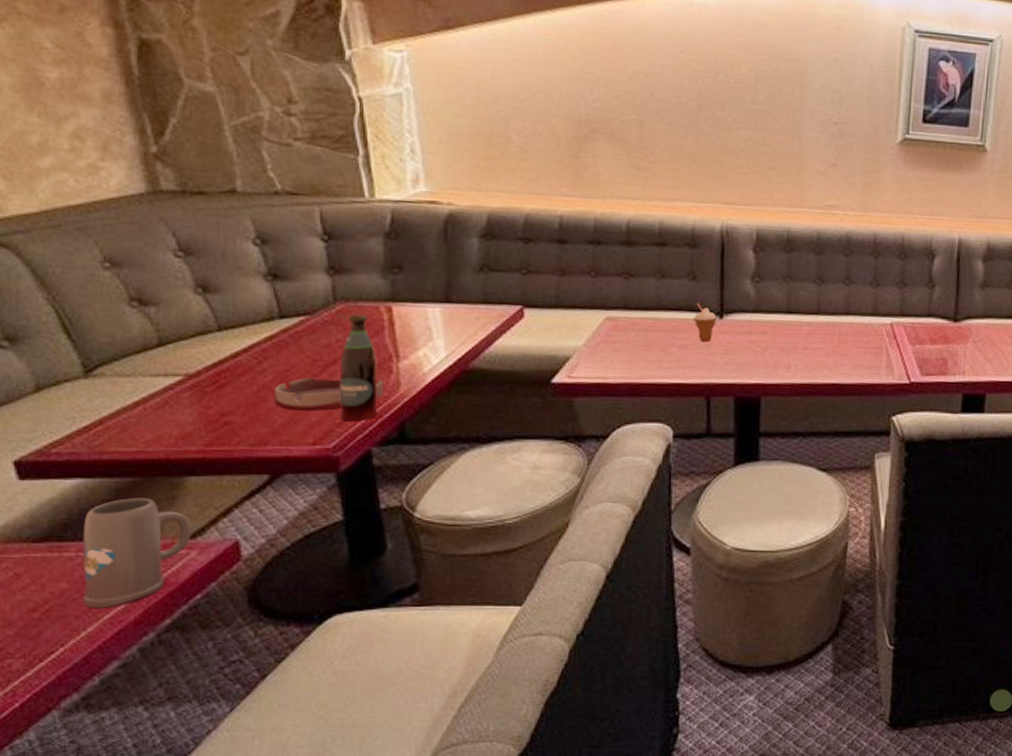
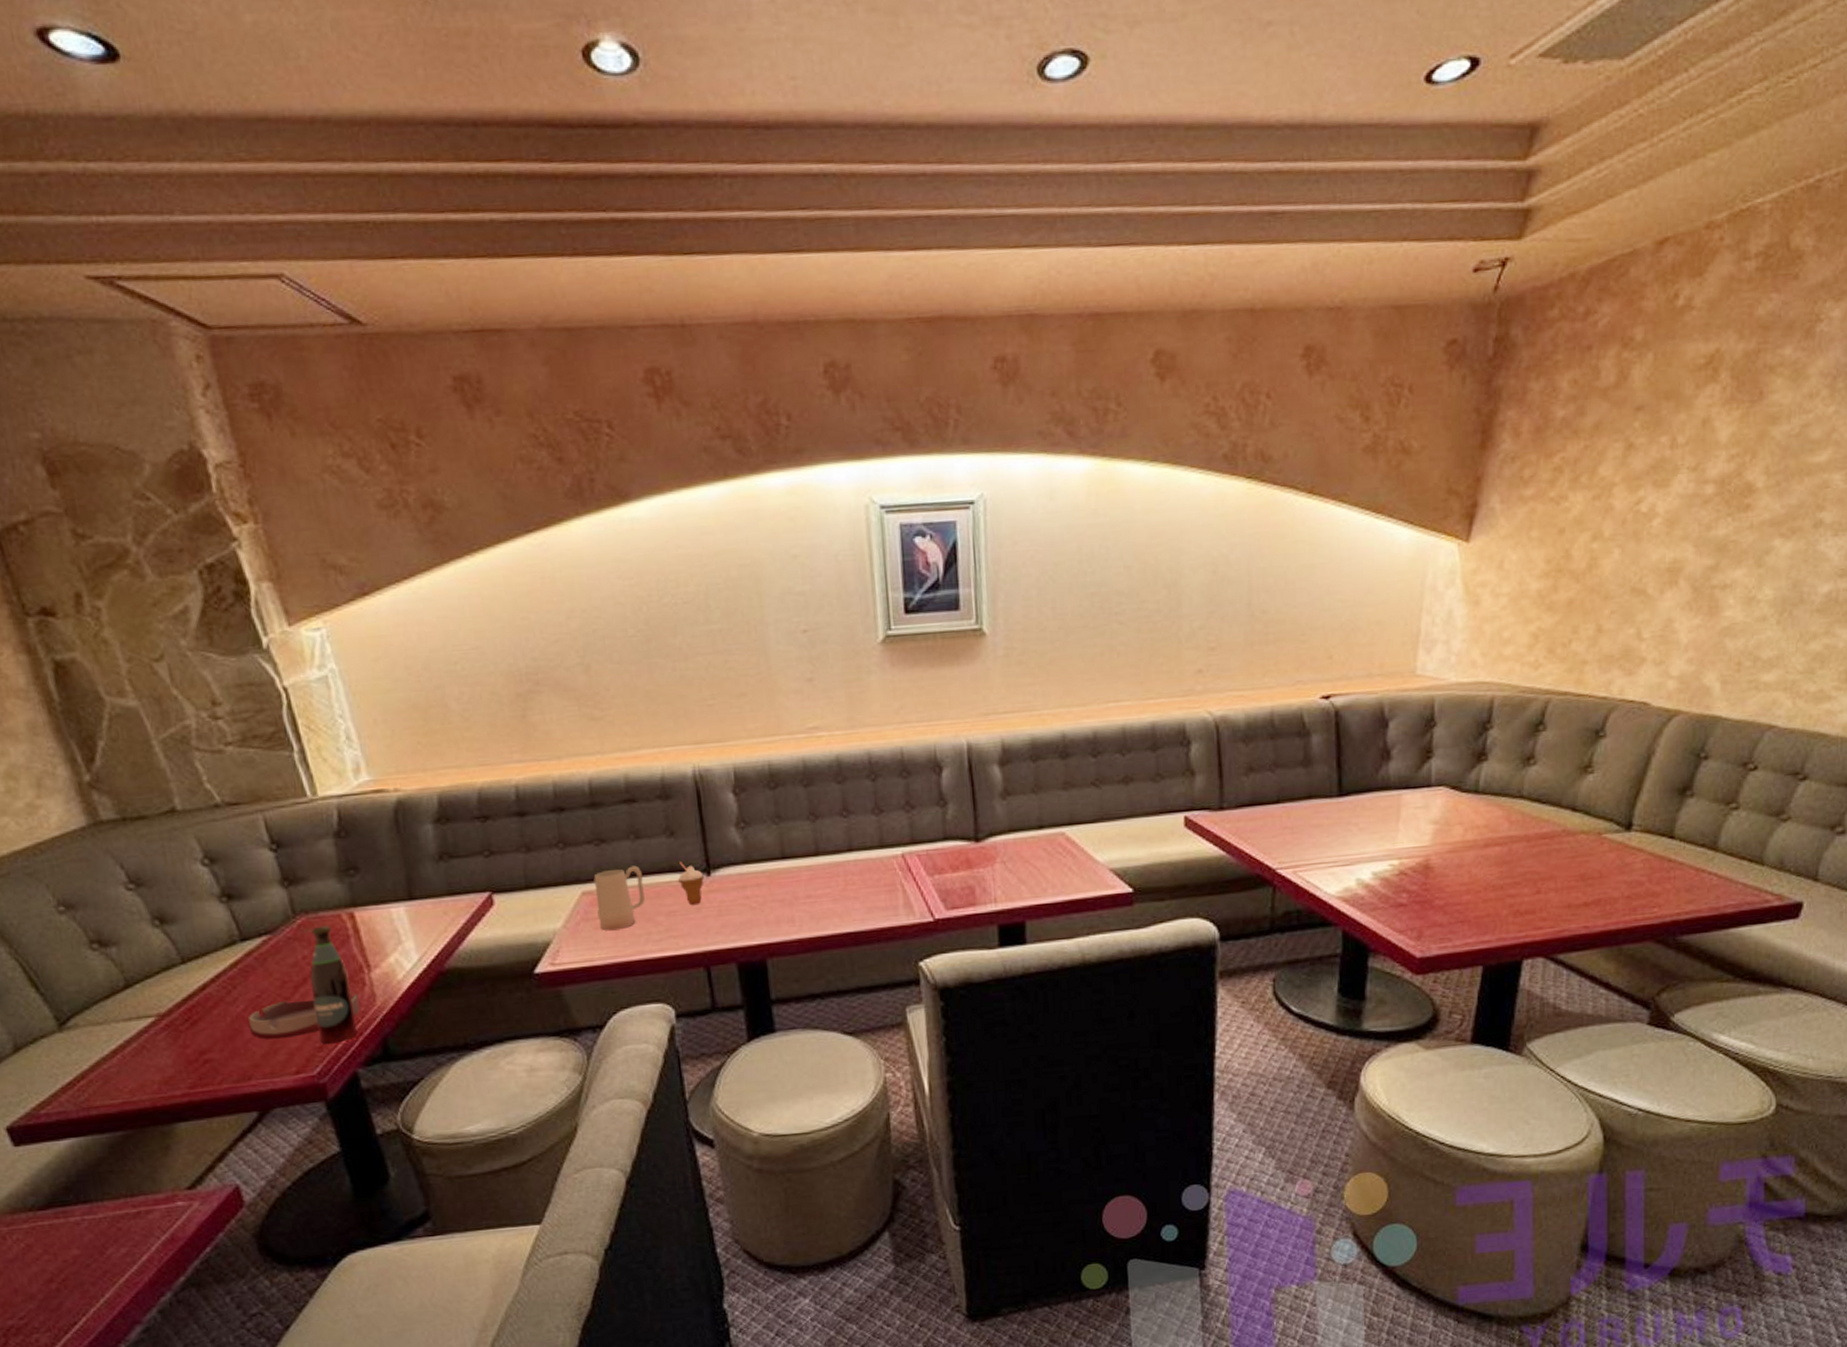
beer mug: present [82,497,192,609] -> none [84,1150,191,1274]
beer mug: none [617,301,662,355] -> present [593,865,645,931]

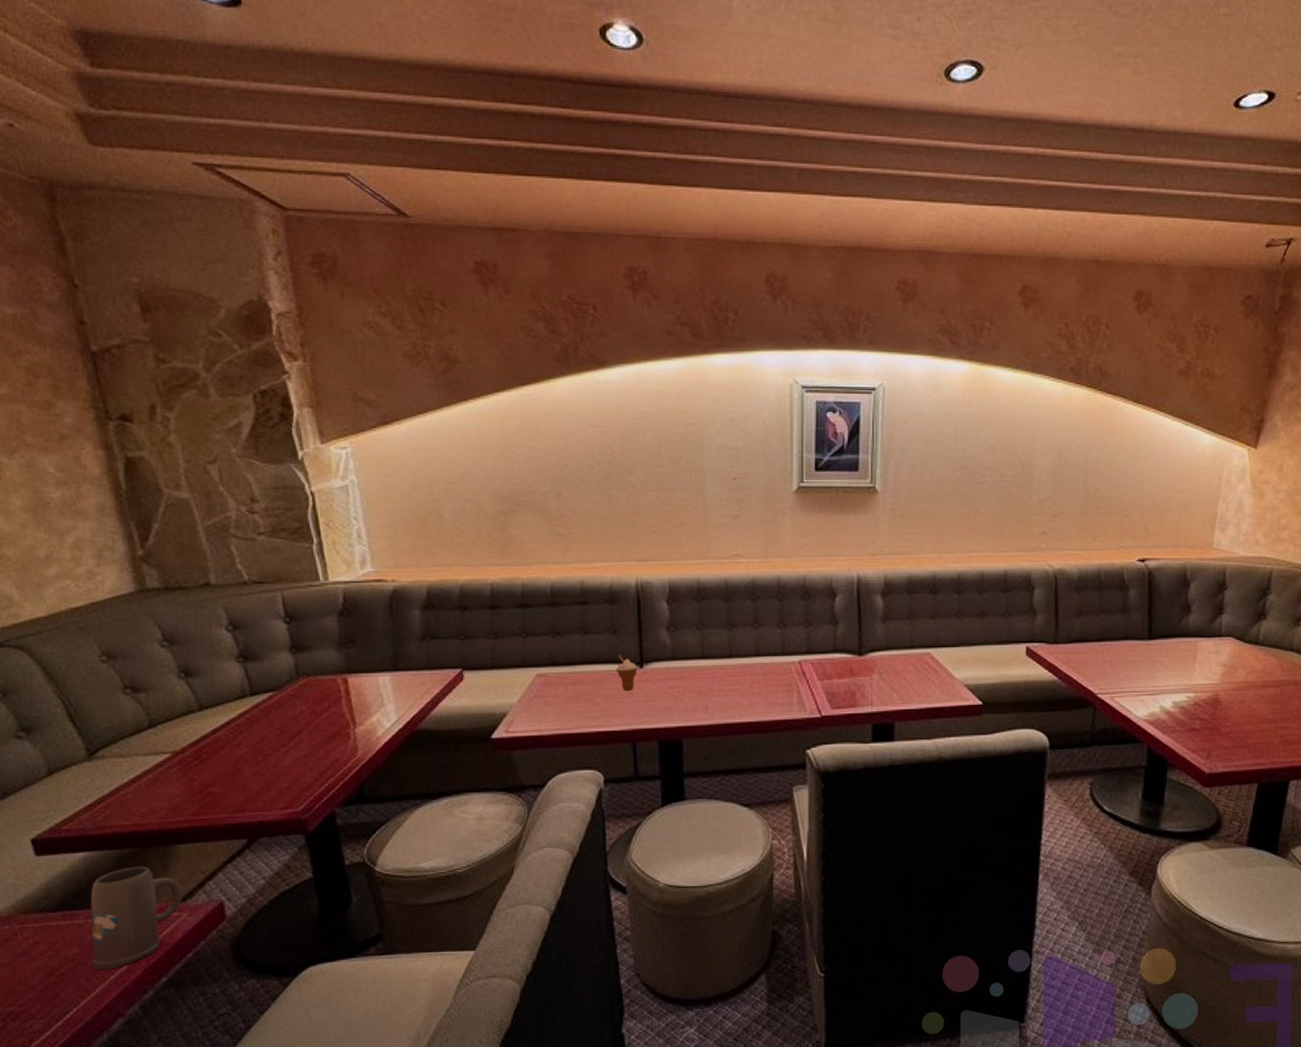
beer mug: none [84,1150,191,1274] -> present [90,866,183,971]
ashtray: present [248,992,360,1040] -> none [249,744,343,779]
bottle: present [309,925,358,1044] -> none [304,687,339,786]
beer mug: present [593,865,645,931] -> none [547,655,588,708]

